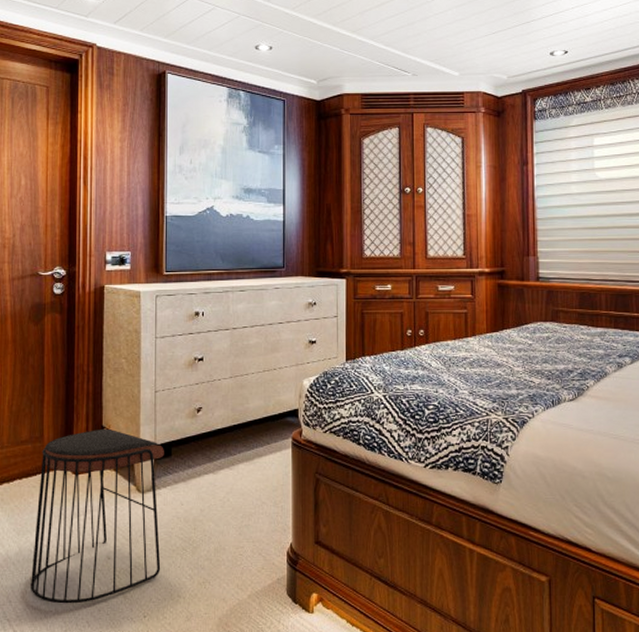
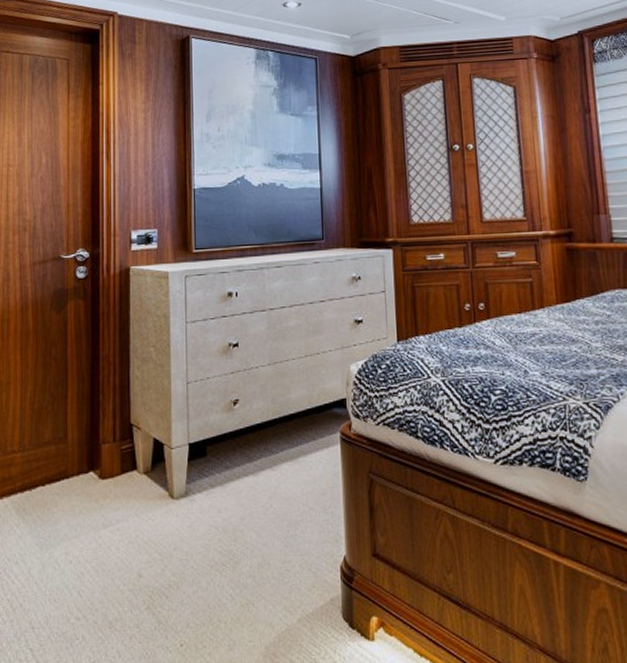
stool: present [30,428,164,604] -> none [54,426,199,630]

